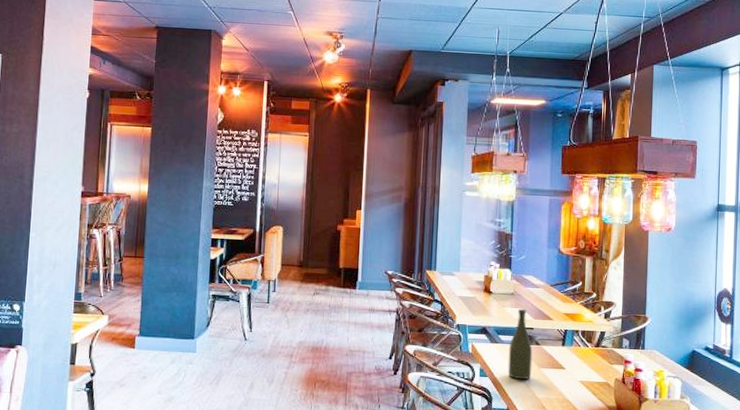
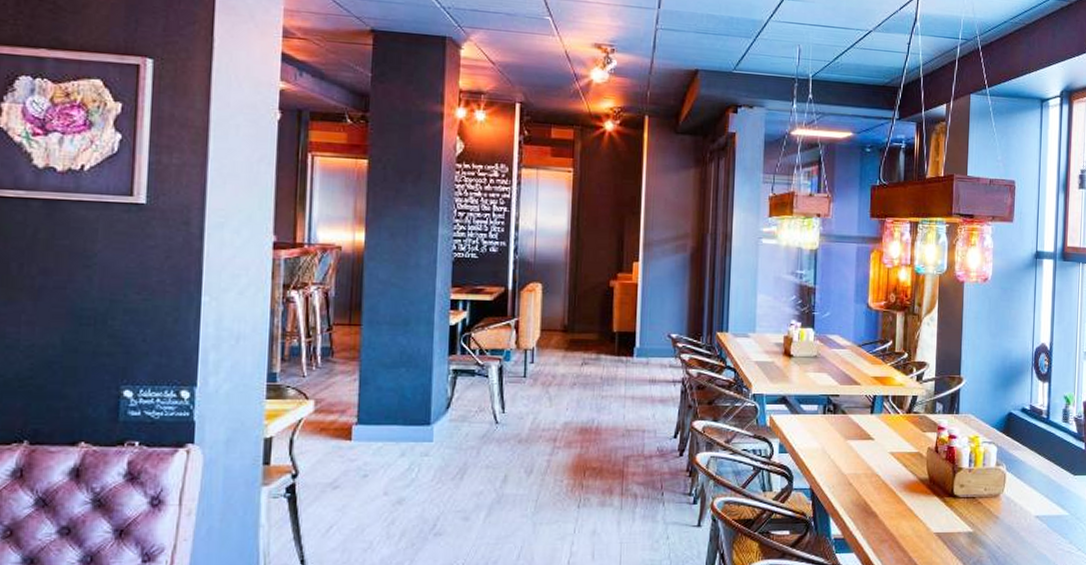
bottle: present [508,308,533,380] -> none [810,373,838,455]

